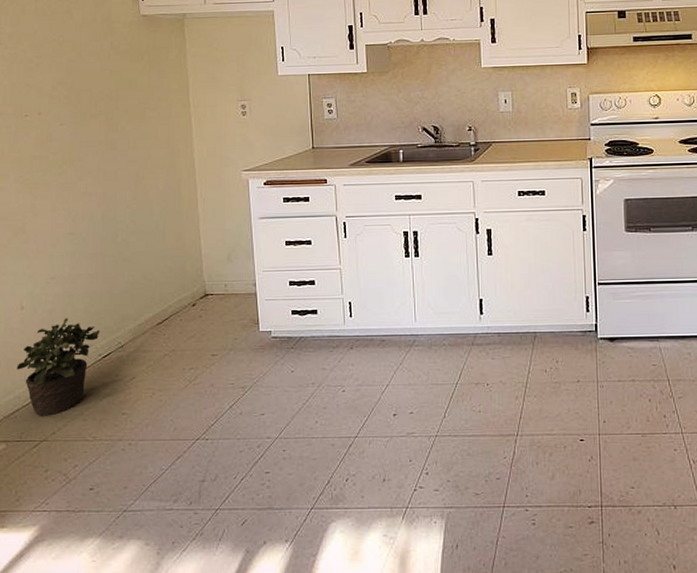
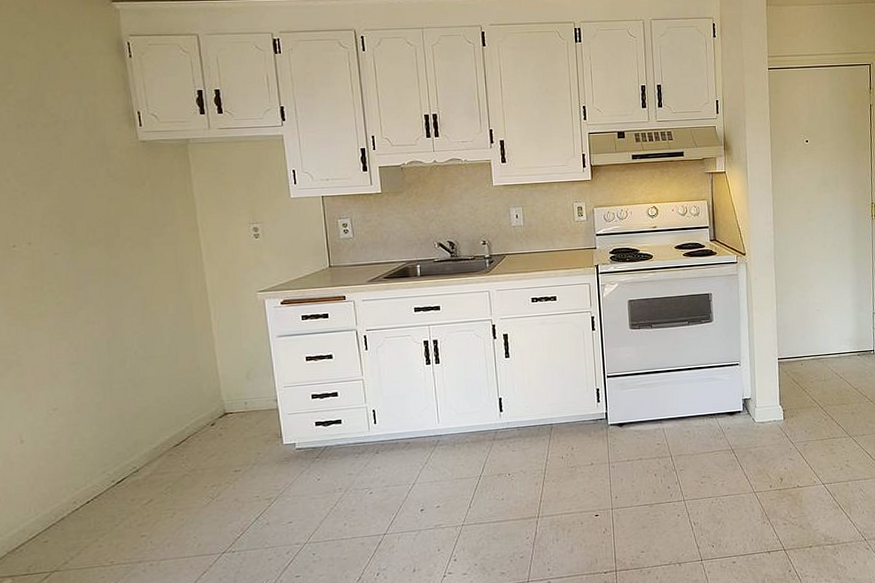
potted plant: present [16,318,100,416] -> none [19,448,112,548]

